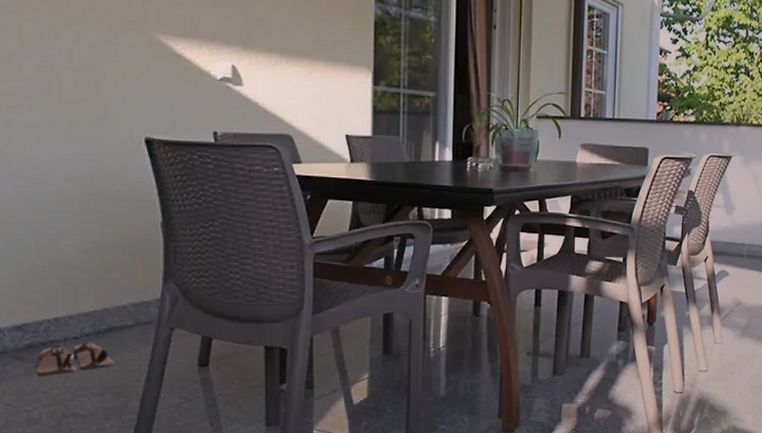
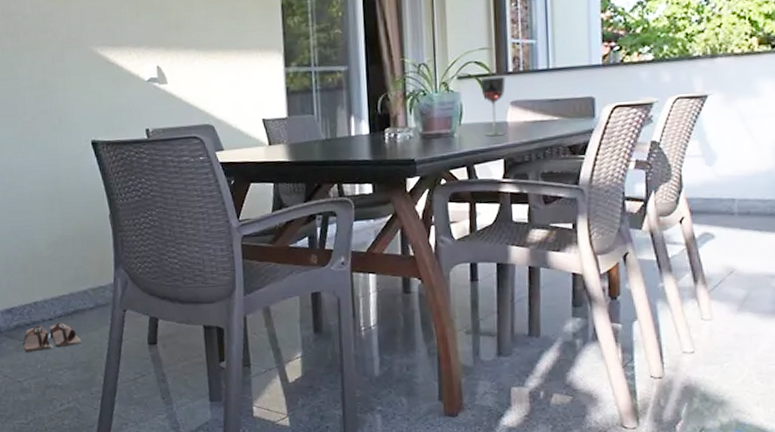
wineglass: none [555,119,578,173] -> present [480,76,506,136]

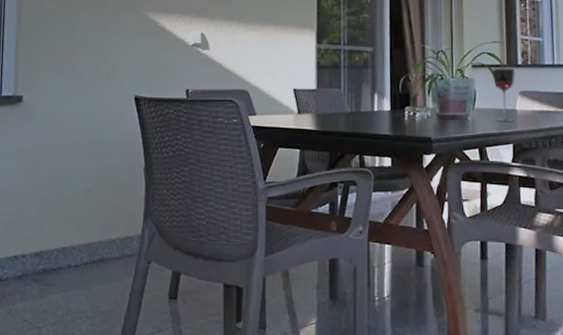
flip-flop: present [23,322,81,352] -> none [47,270,104,298]

